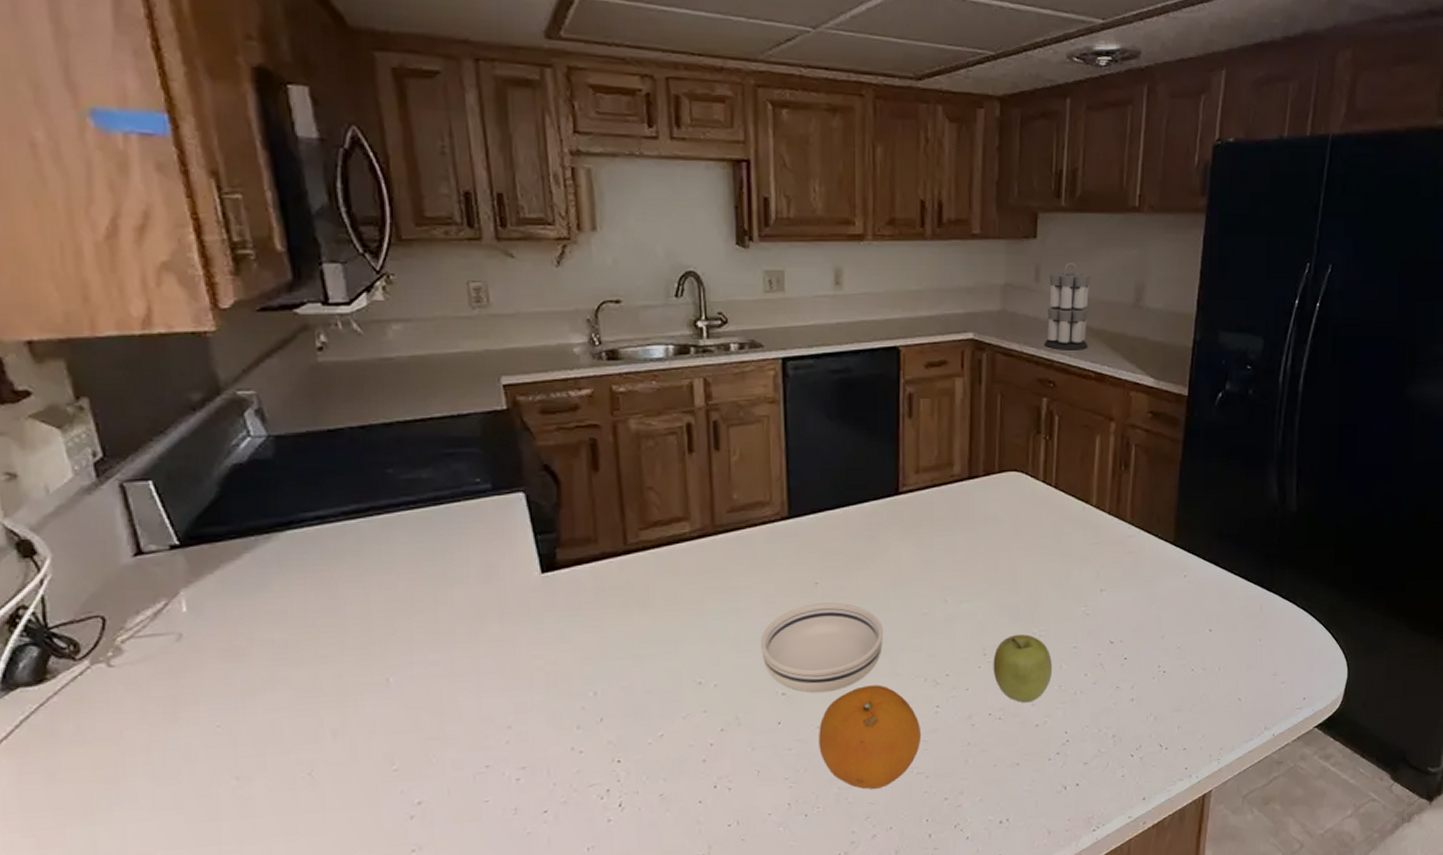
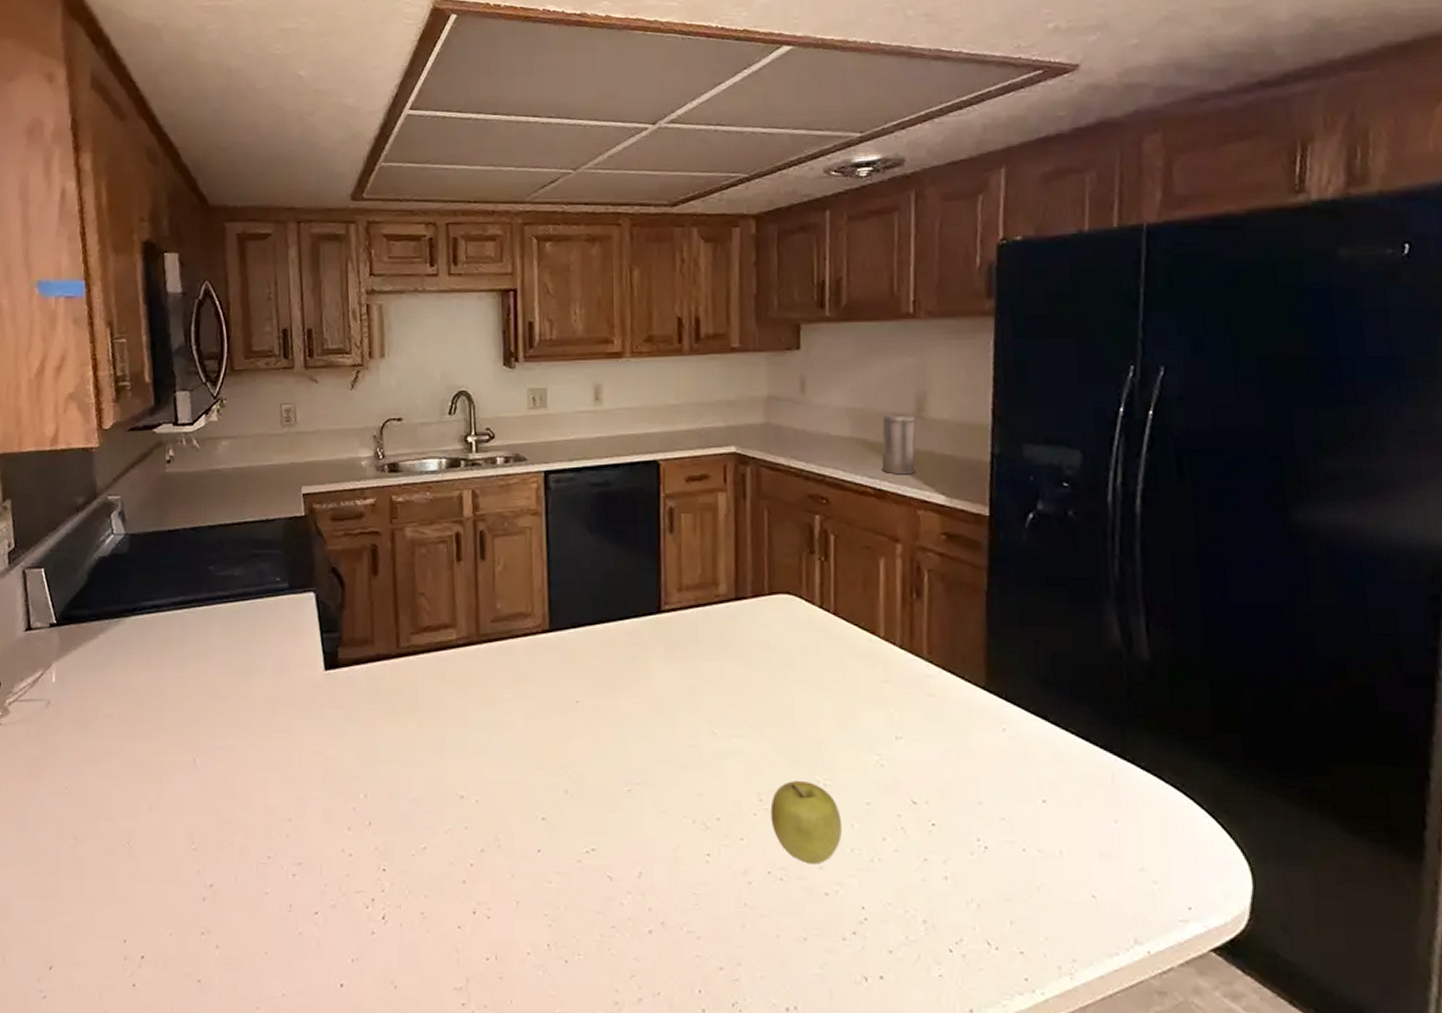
bowl: present [760,602,883,693] -> none [521,723,647,823]
fruit: present [819,685,922,790] -> none [580,820,691,943]
spice rack: present [1045,262,1090,350] -> none [814,372,863,465]
canister: none [1103,302,1135,360] -> present [881,413,917,475]

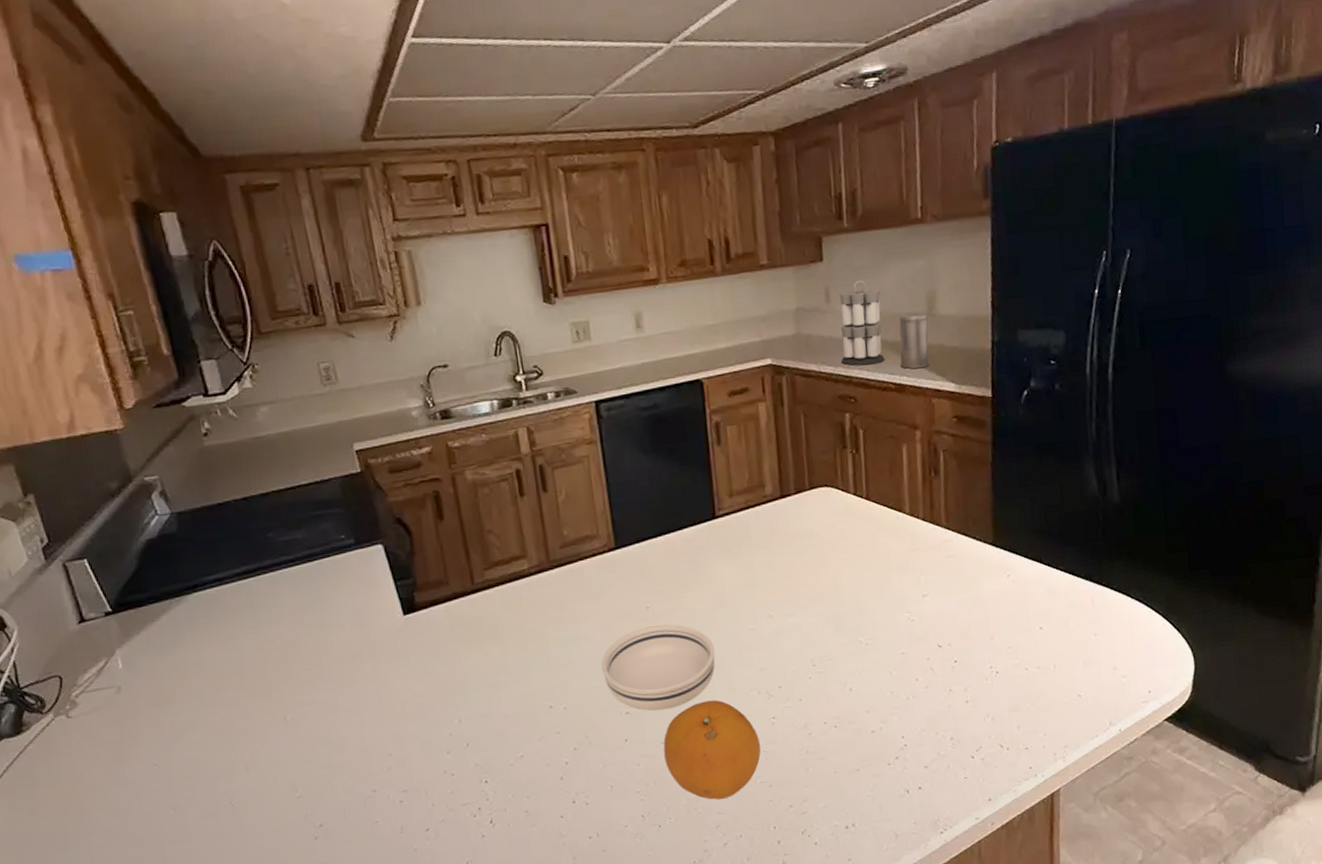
bowl: none [521,723,647,823] -> present [601,624,715,711]
fruit: none [580,820,691,943] -> present [663,700,761,800]
fruit: present [770,781,843,865] -> none [823,643,883,711]
spice rack: none [814,372,863,465] -> present [839,280,884,366]

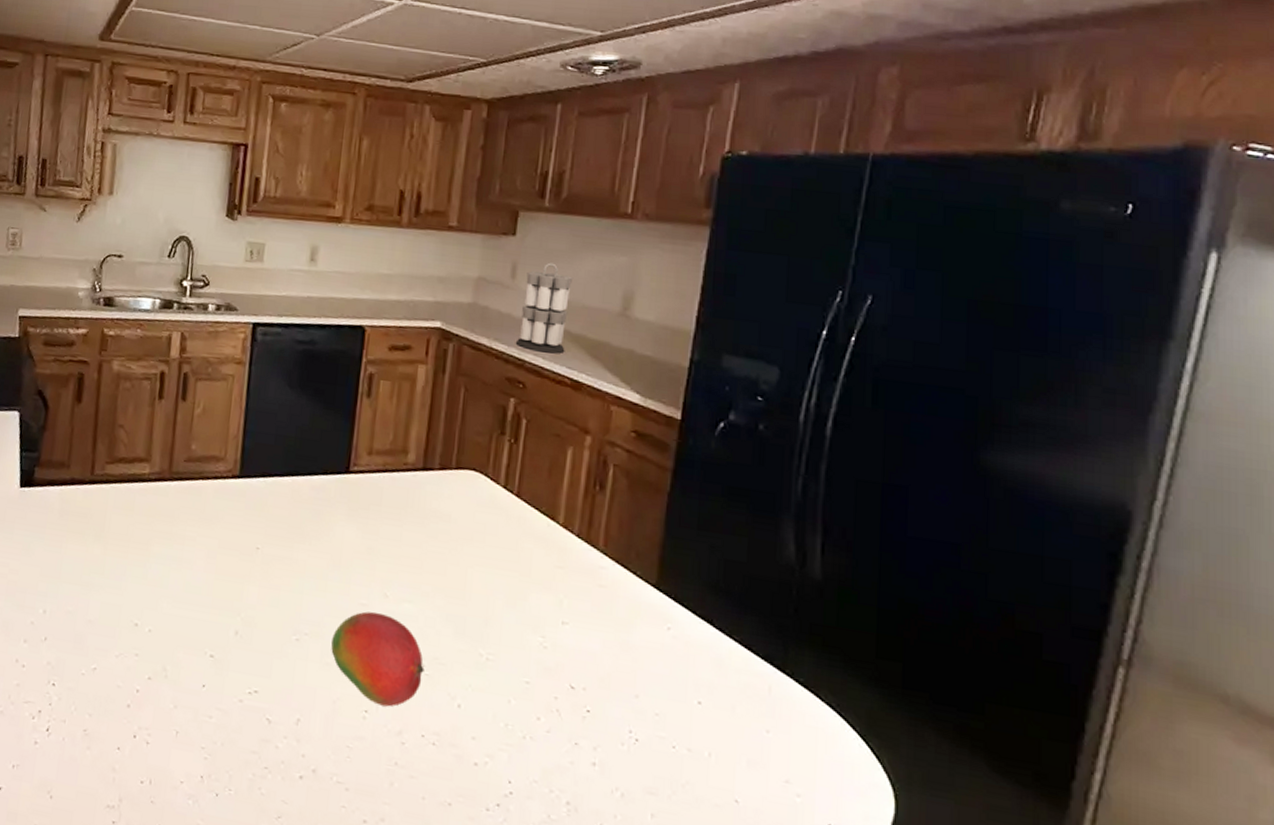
bowl: present [601,624,715,711] -> none [196,568,318,666]
fruit: present [663,700,761,800] -> none [239,668,346,788]
fruit: none [731,632,816,710] -> present [331,611,425,707]
canister: present [898,312,929,369] -> none [581,308,622,371]

